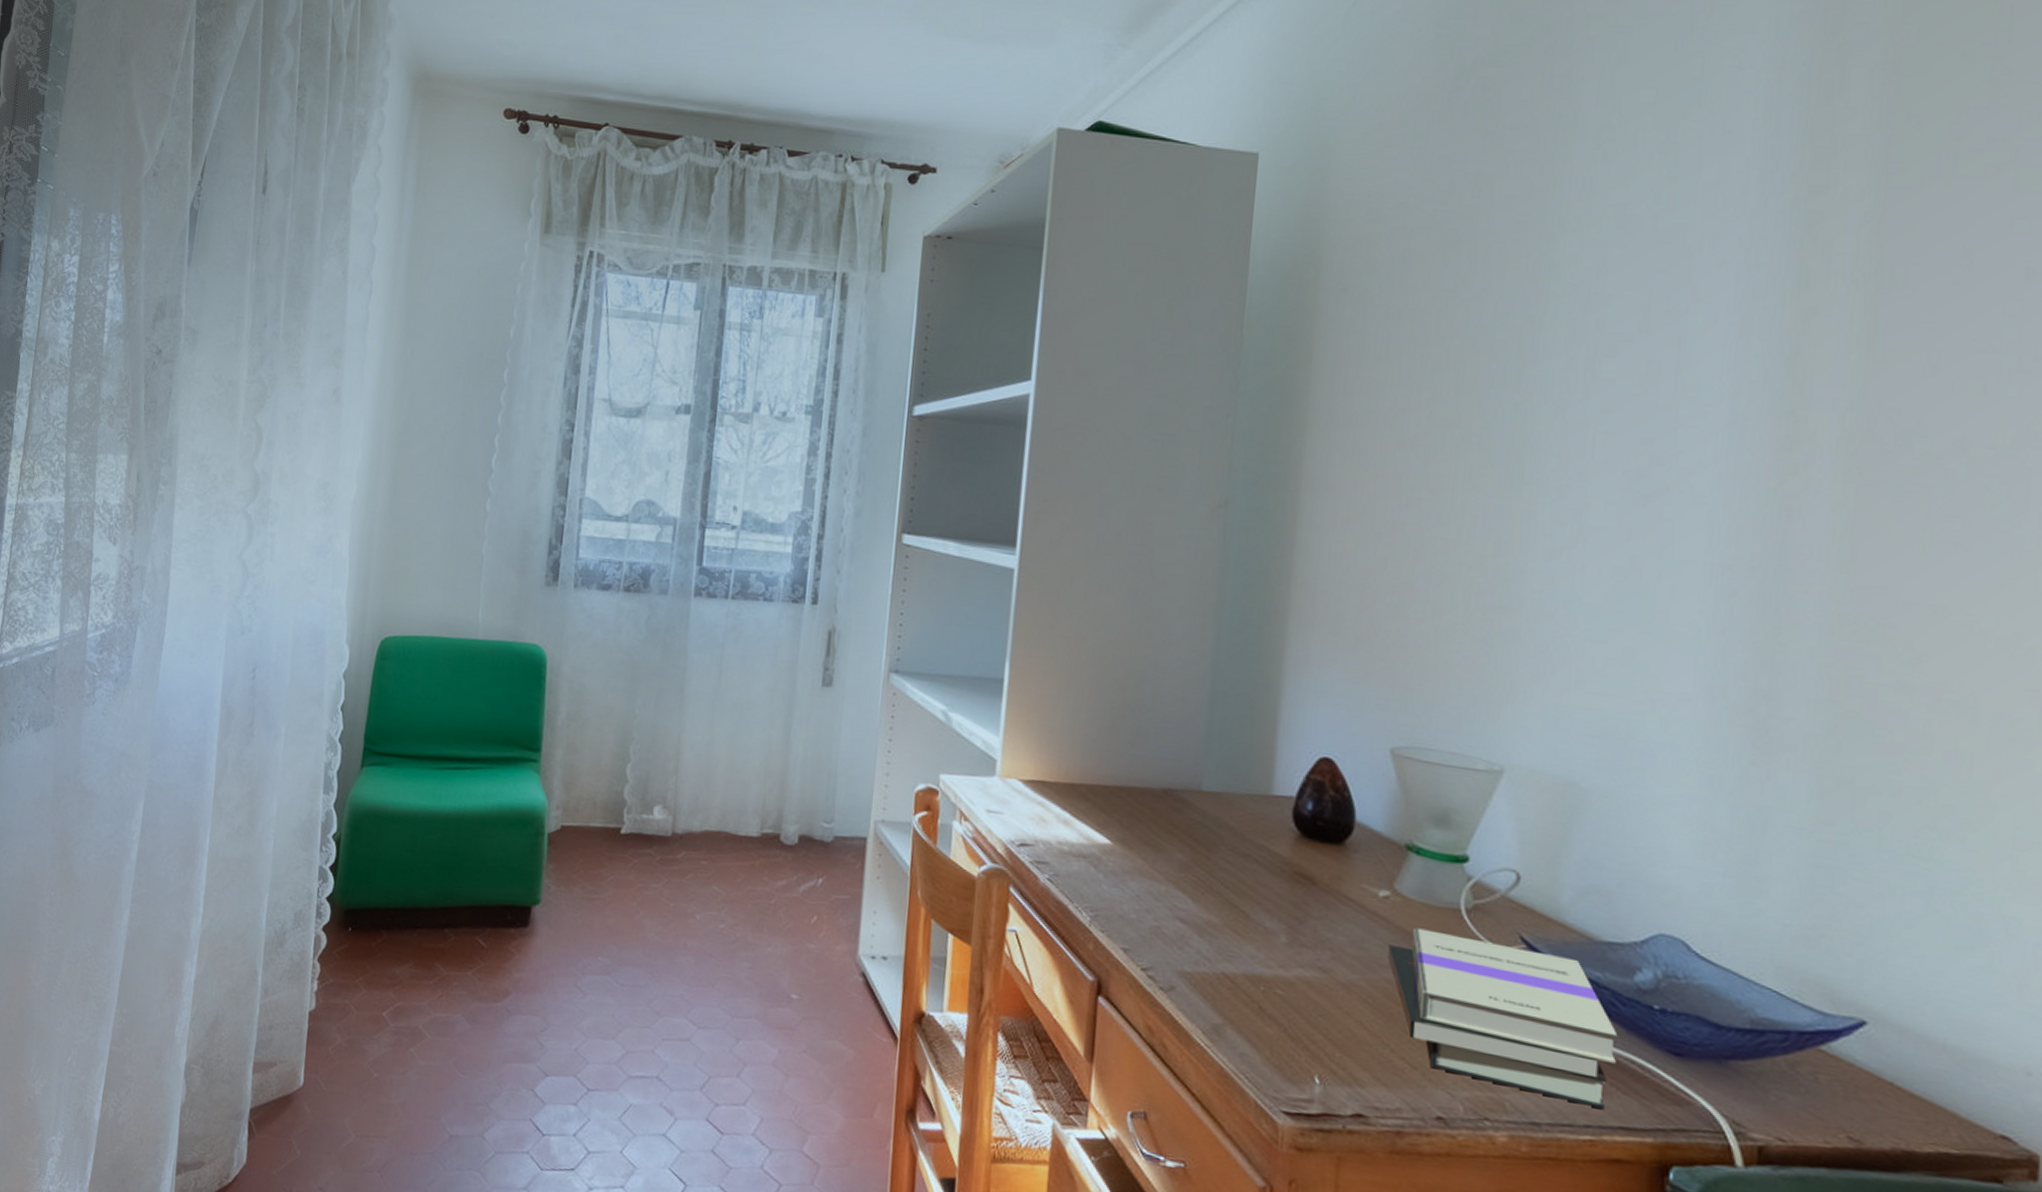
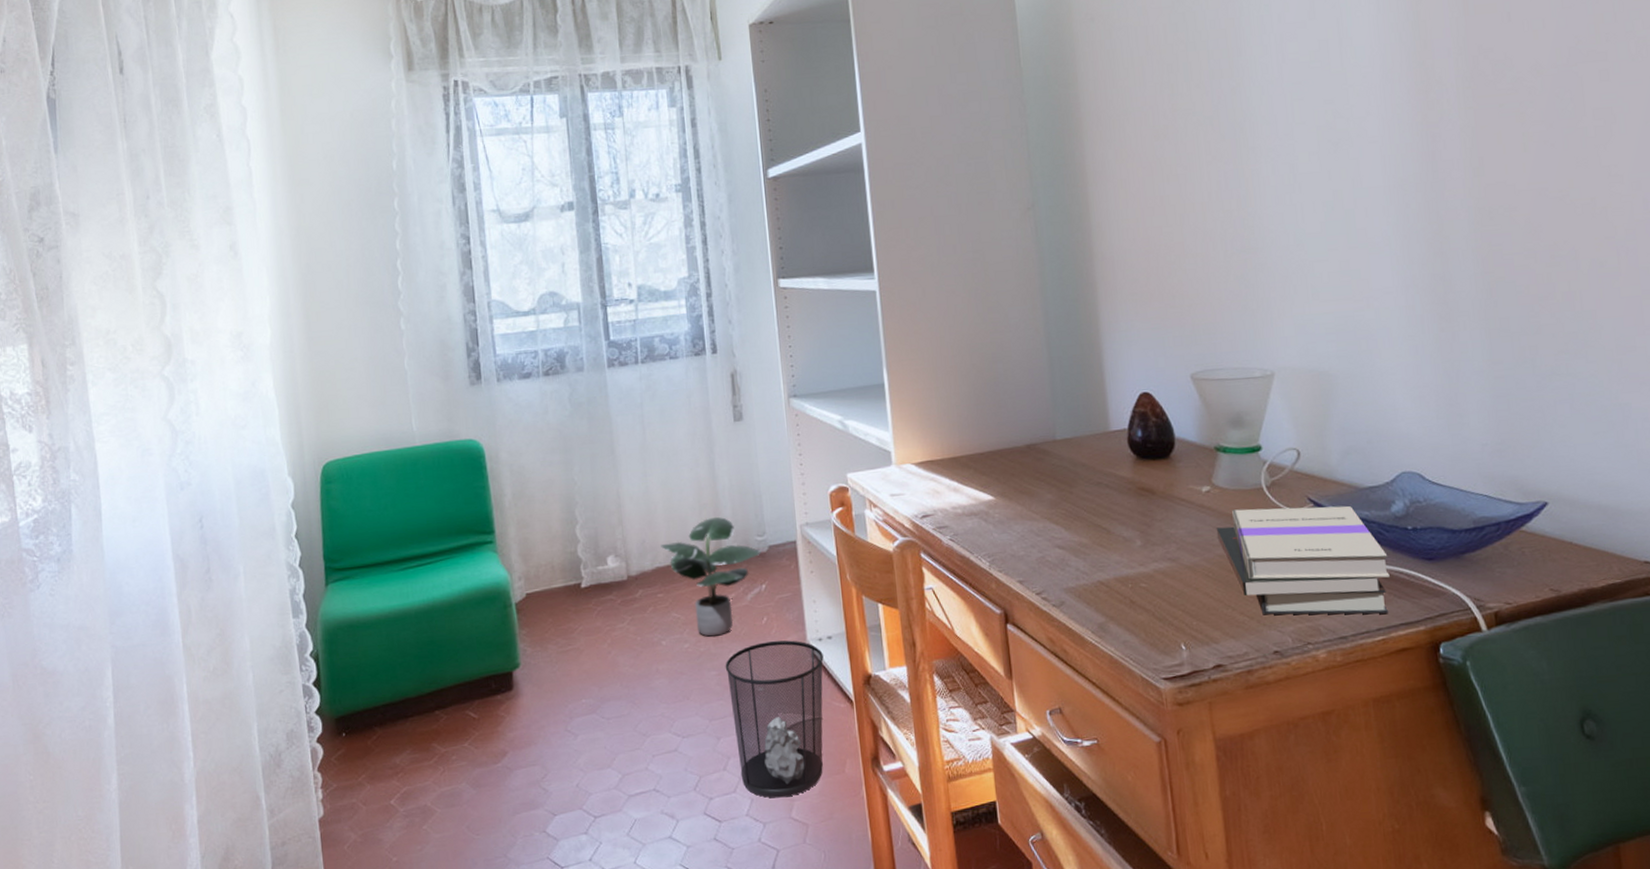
potted plant: none [714,789,825,924] -> present [661,516,761,637]
waste bin: none [754,943,874,1128] -> present [725,640,824,798]

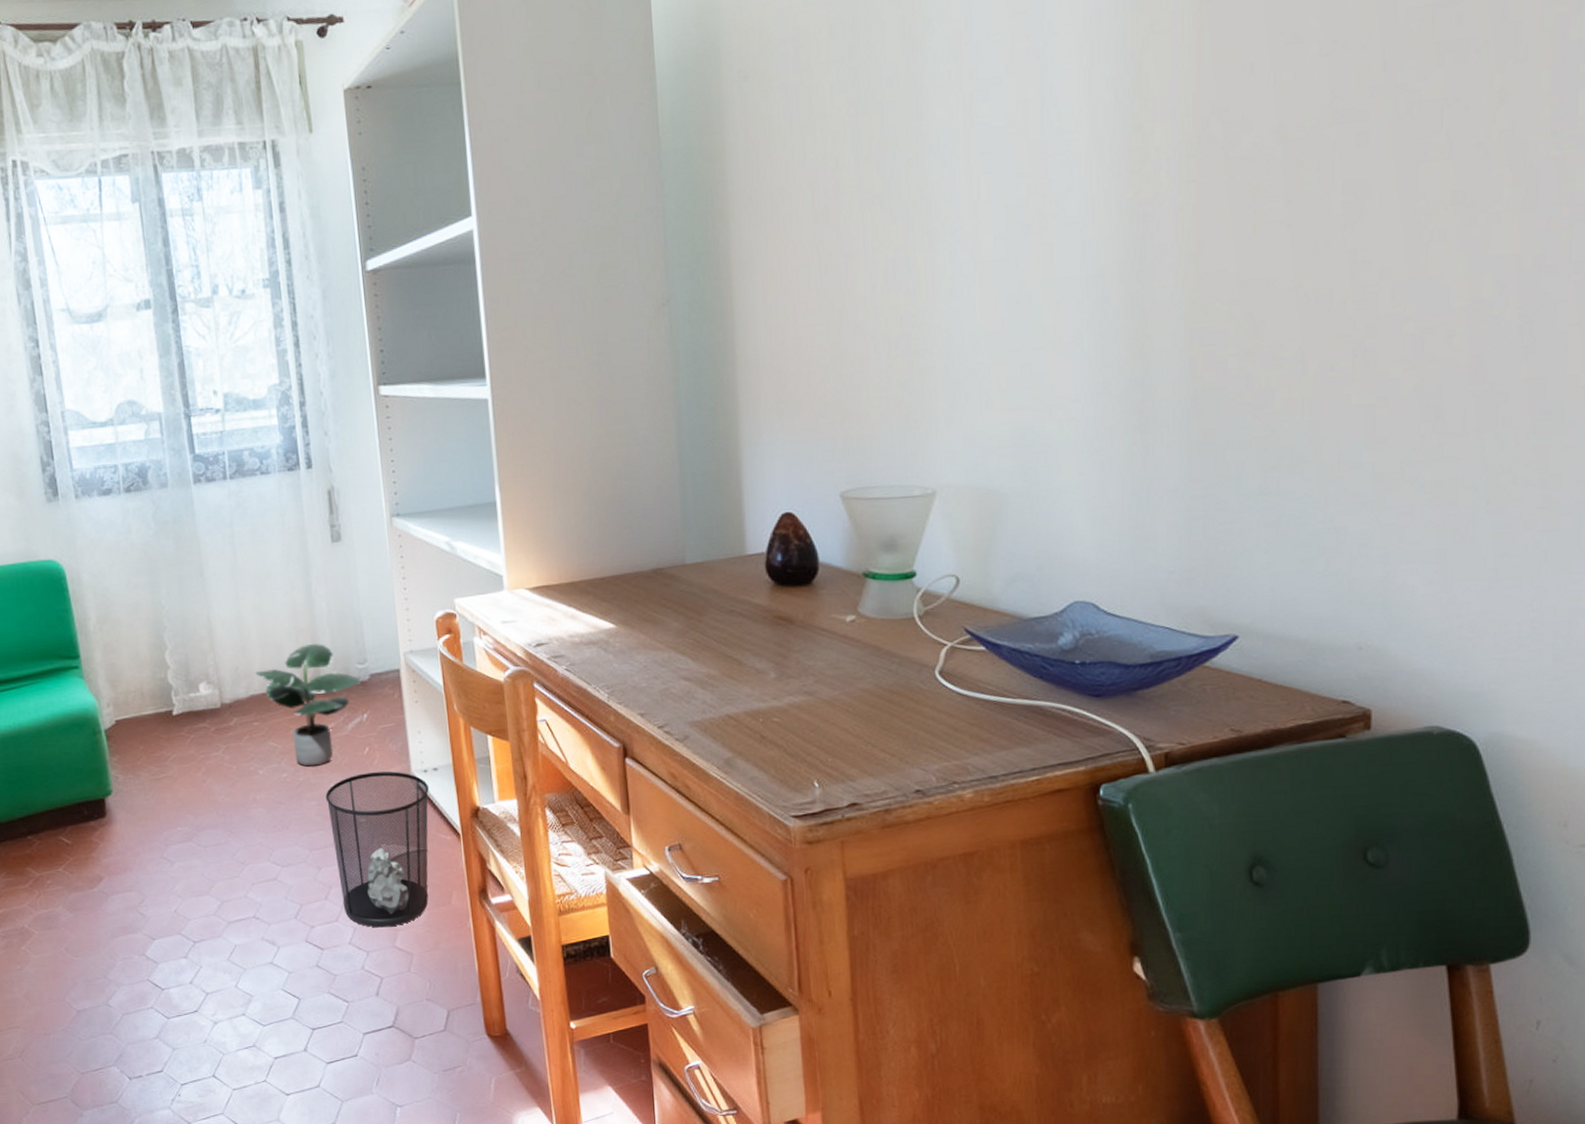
books: present [1216,505,1390,615] -> none [859,637,1050,753]

